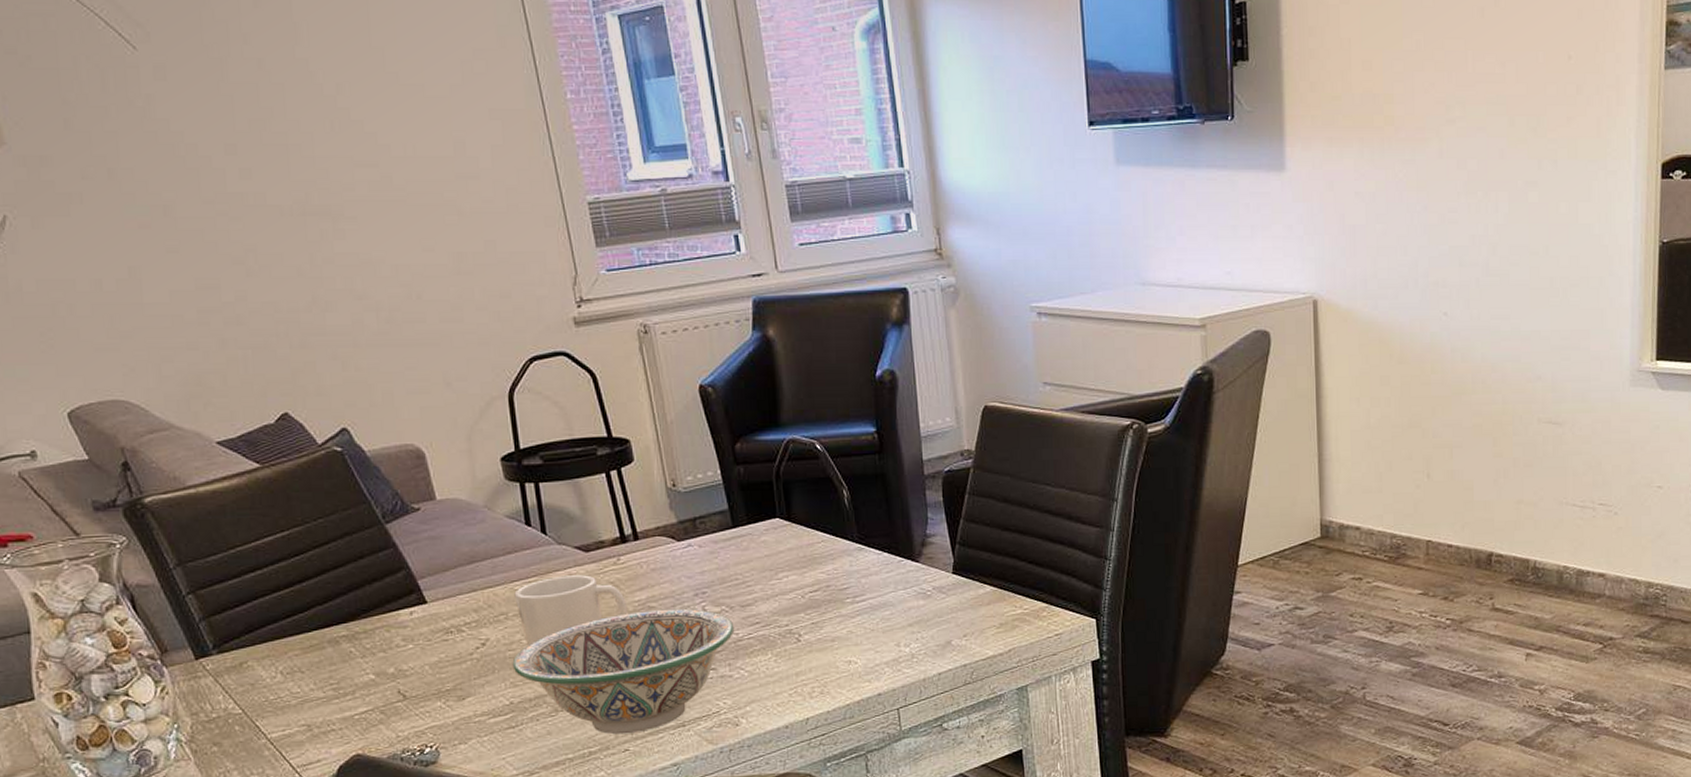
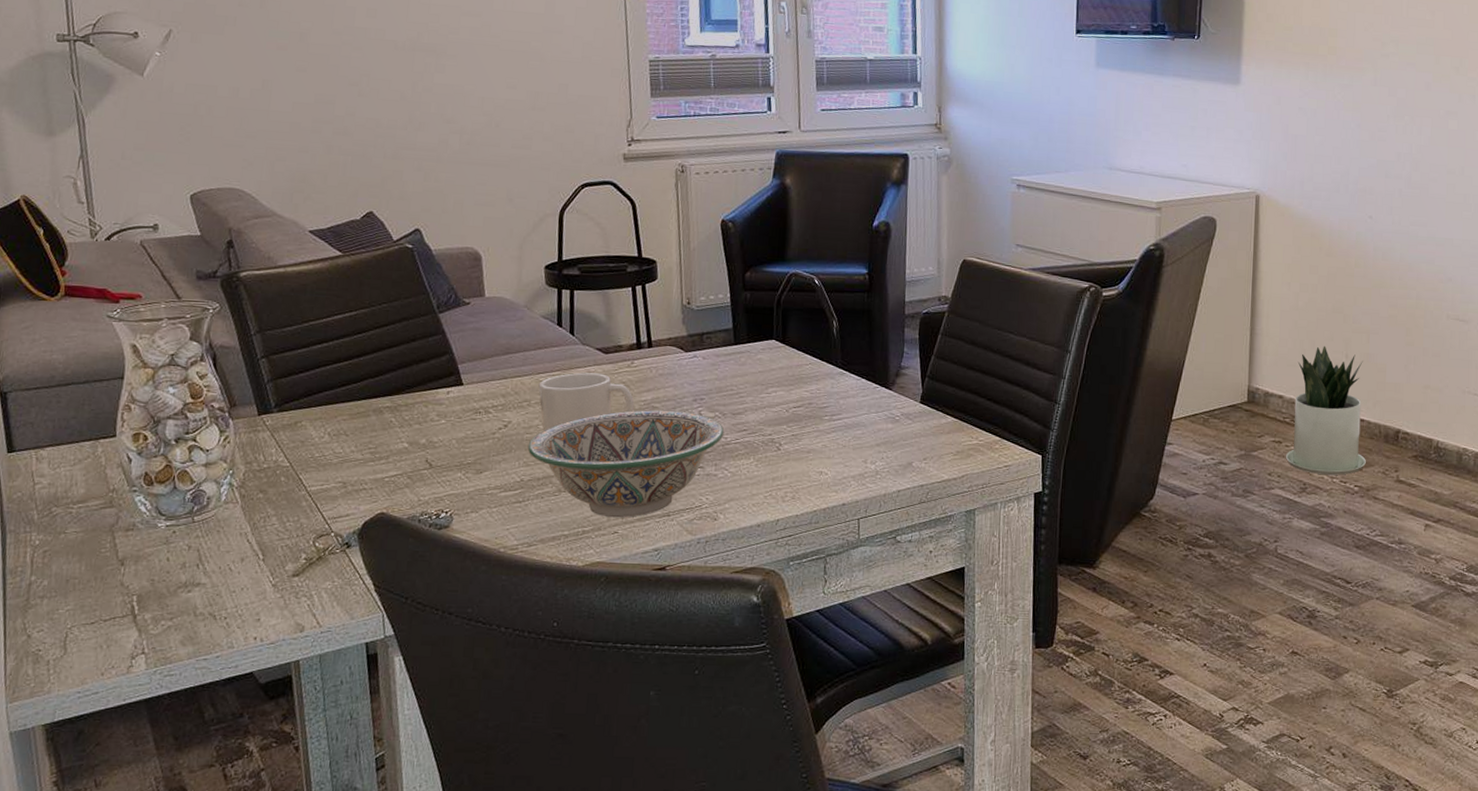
planter: none [1367,466,1457,610] -> present [1285,345,1366,475]

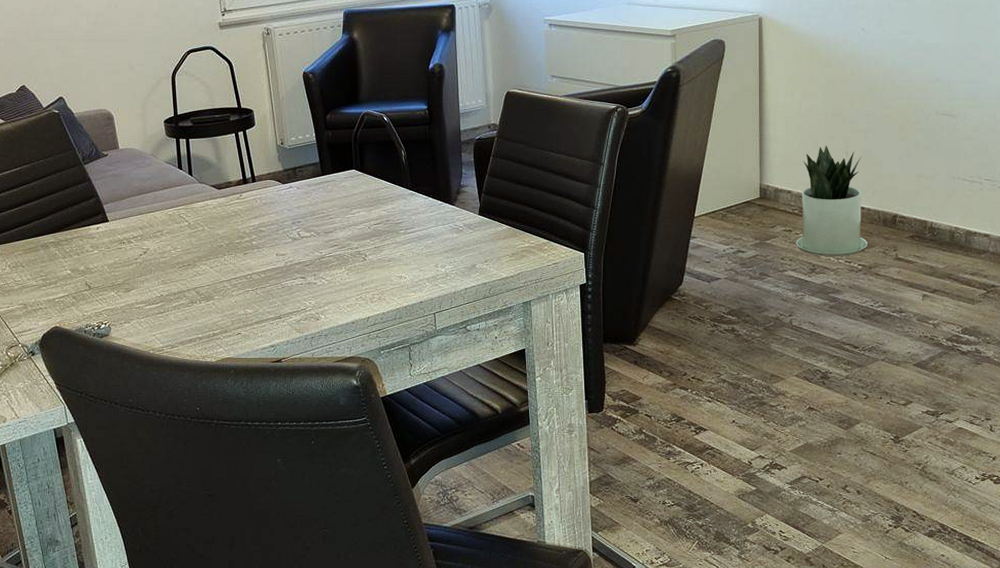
decorative bowl: present [527,409,725,518] -> none [164,232,320,322]
mug: present [538,372,635,431] -> none [168,206,245,255]

